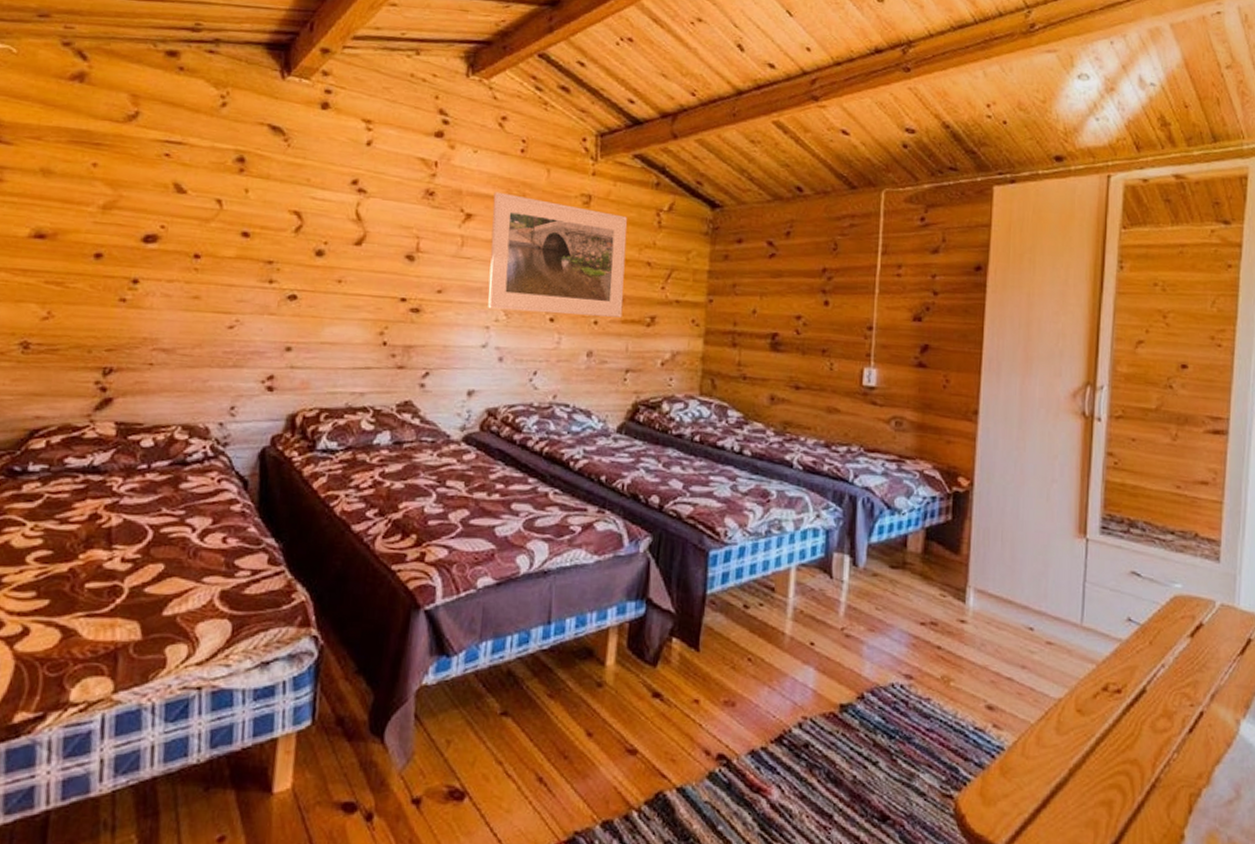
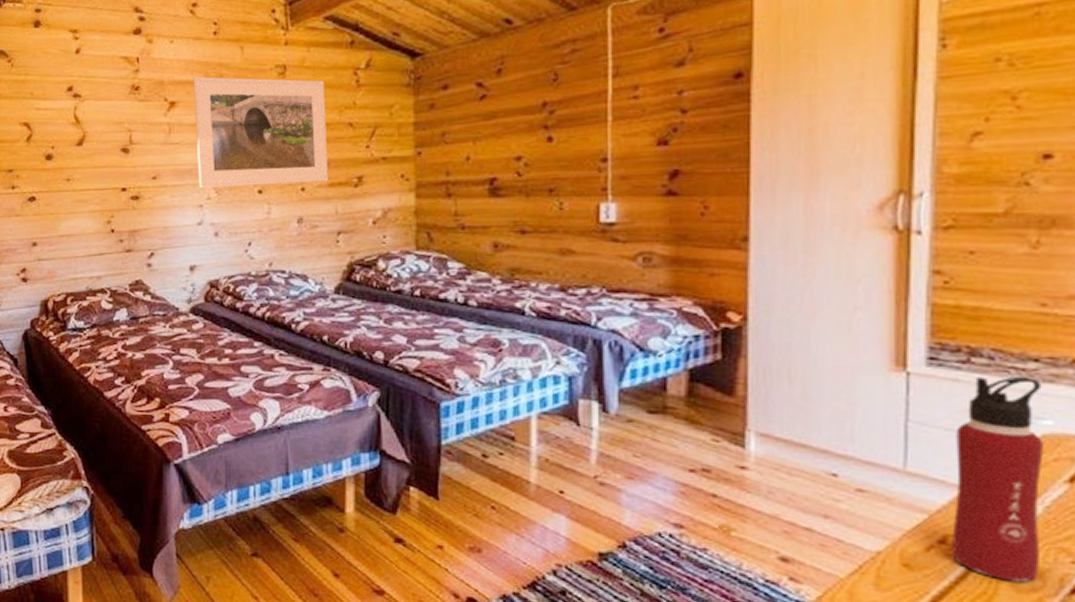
water bottle: none [1112,545,1176,724] -> present [952,377,1043,583]

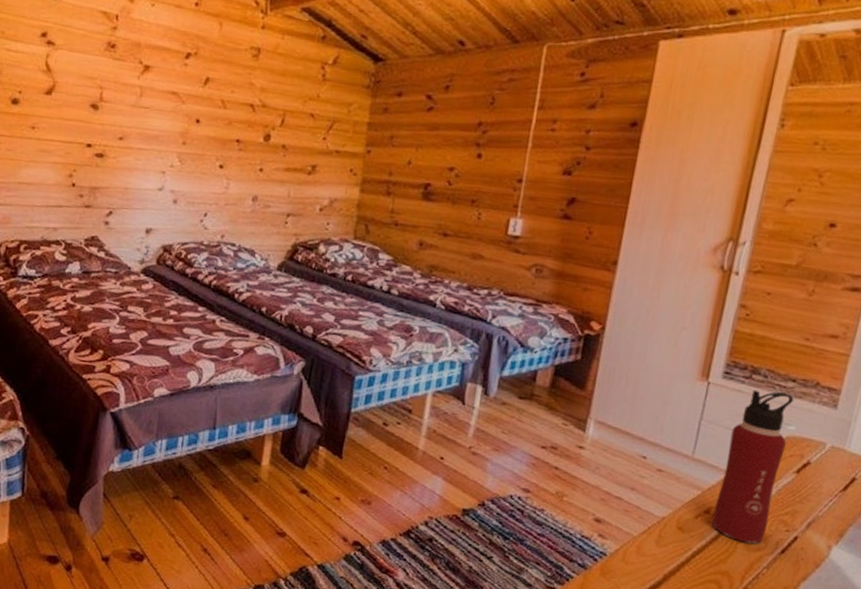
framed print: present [193,76,329,188] -> none [164,44,293,166]

